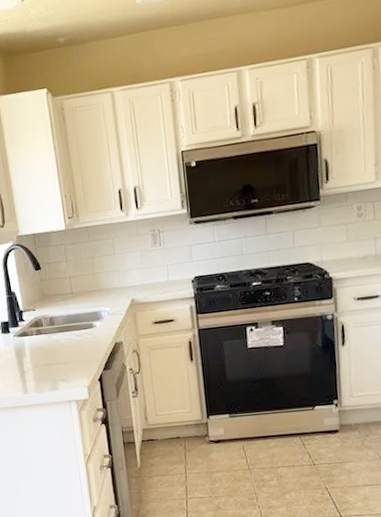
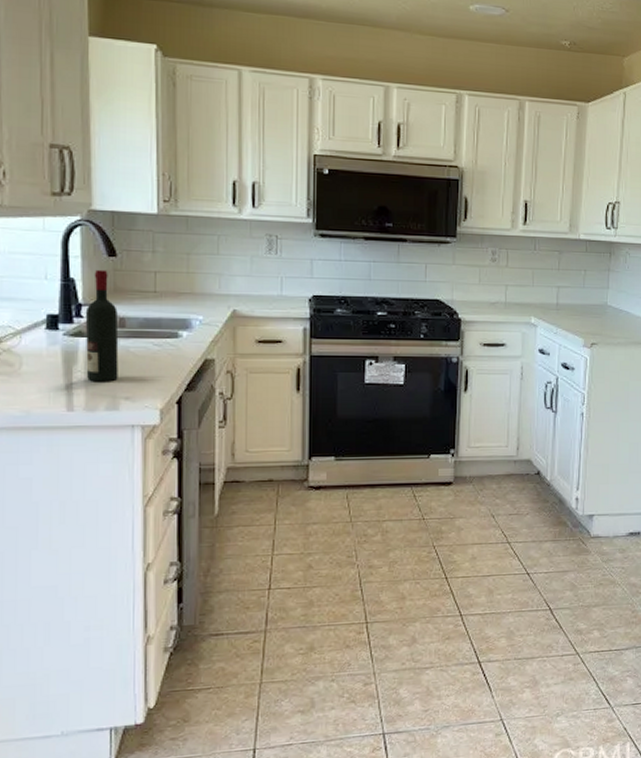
wine bottle: none [25,281,55,370] -> present [85,269,119,382]

